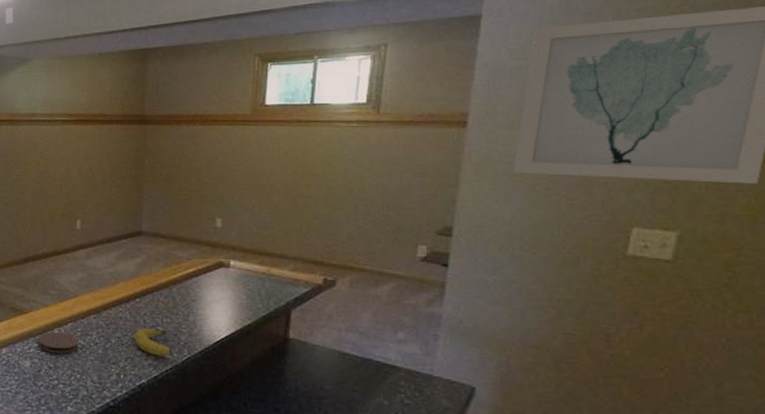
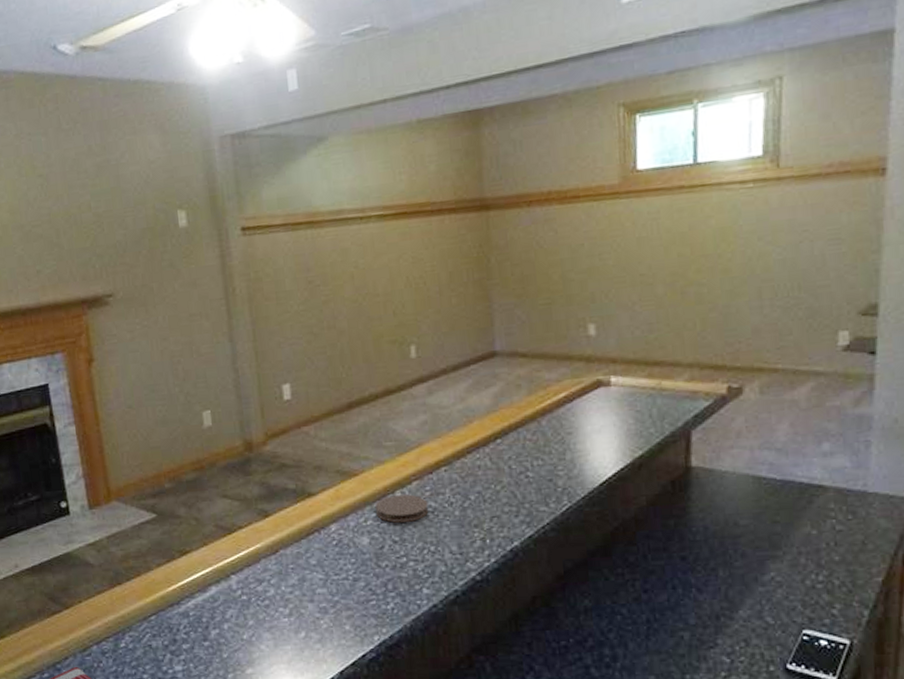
fruit: present [134,328,172,356] -> none [498,475,548,510]

